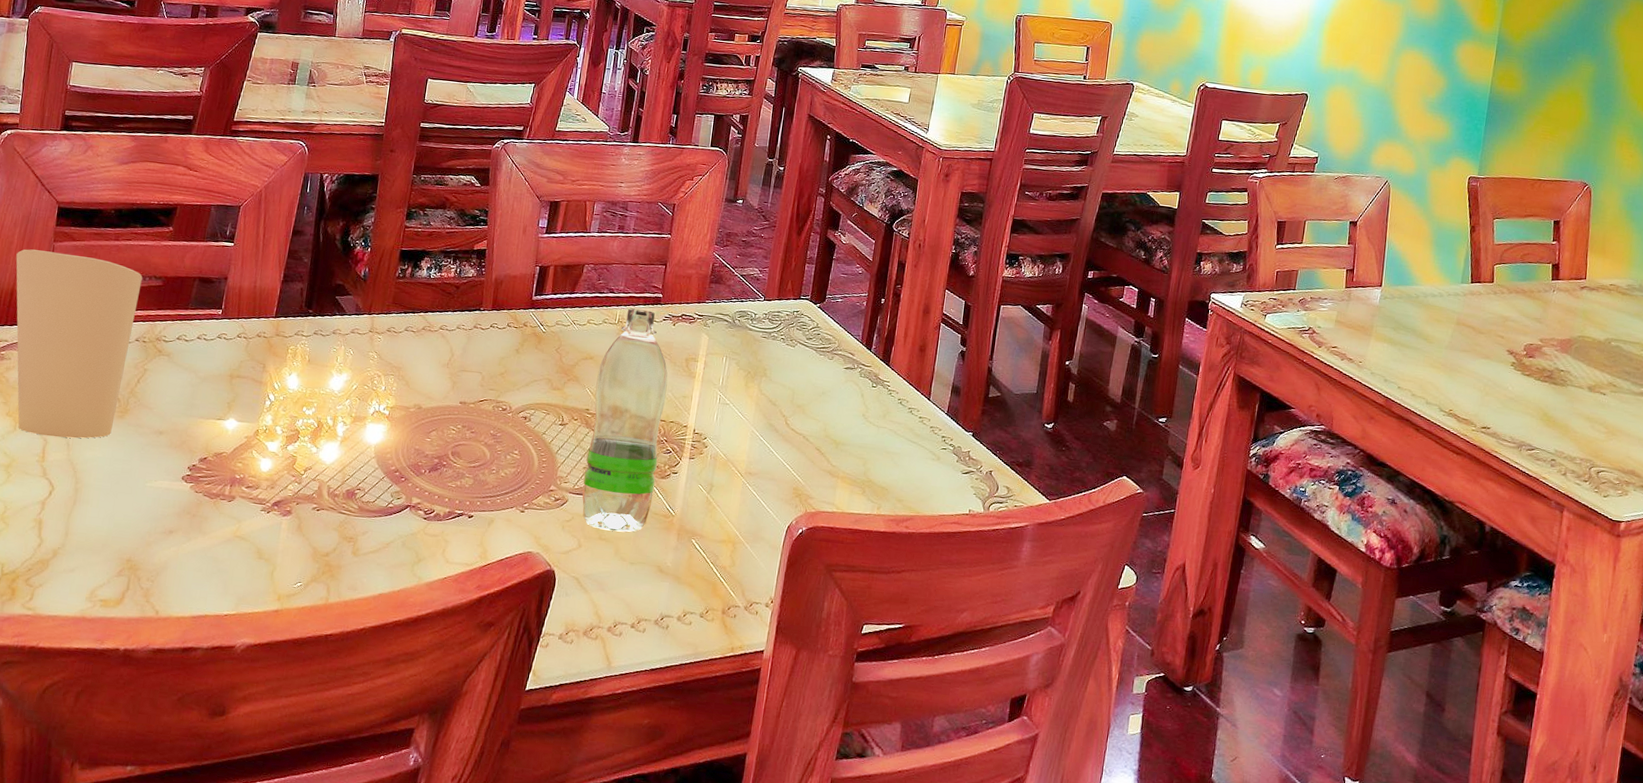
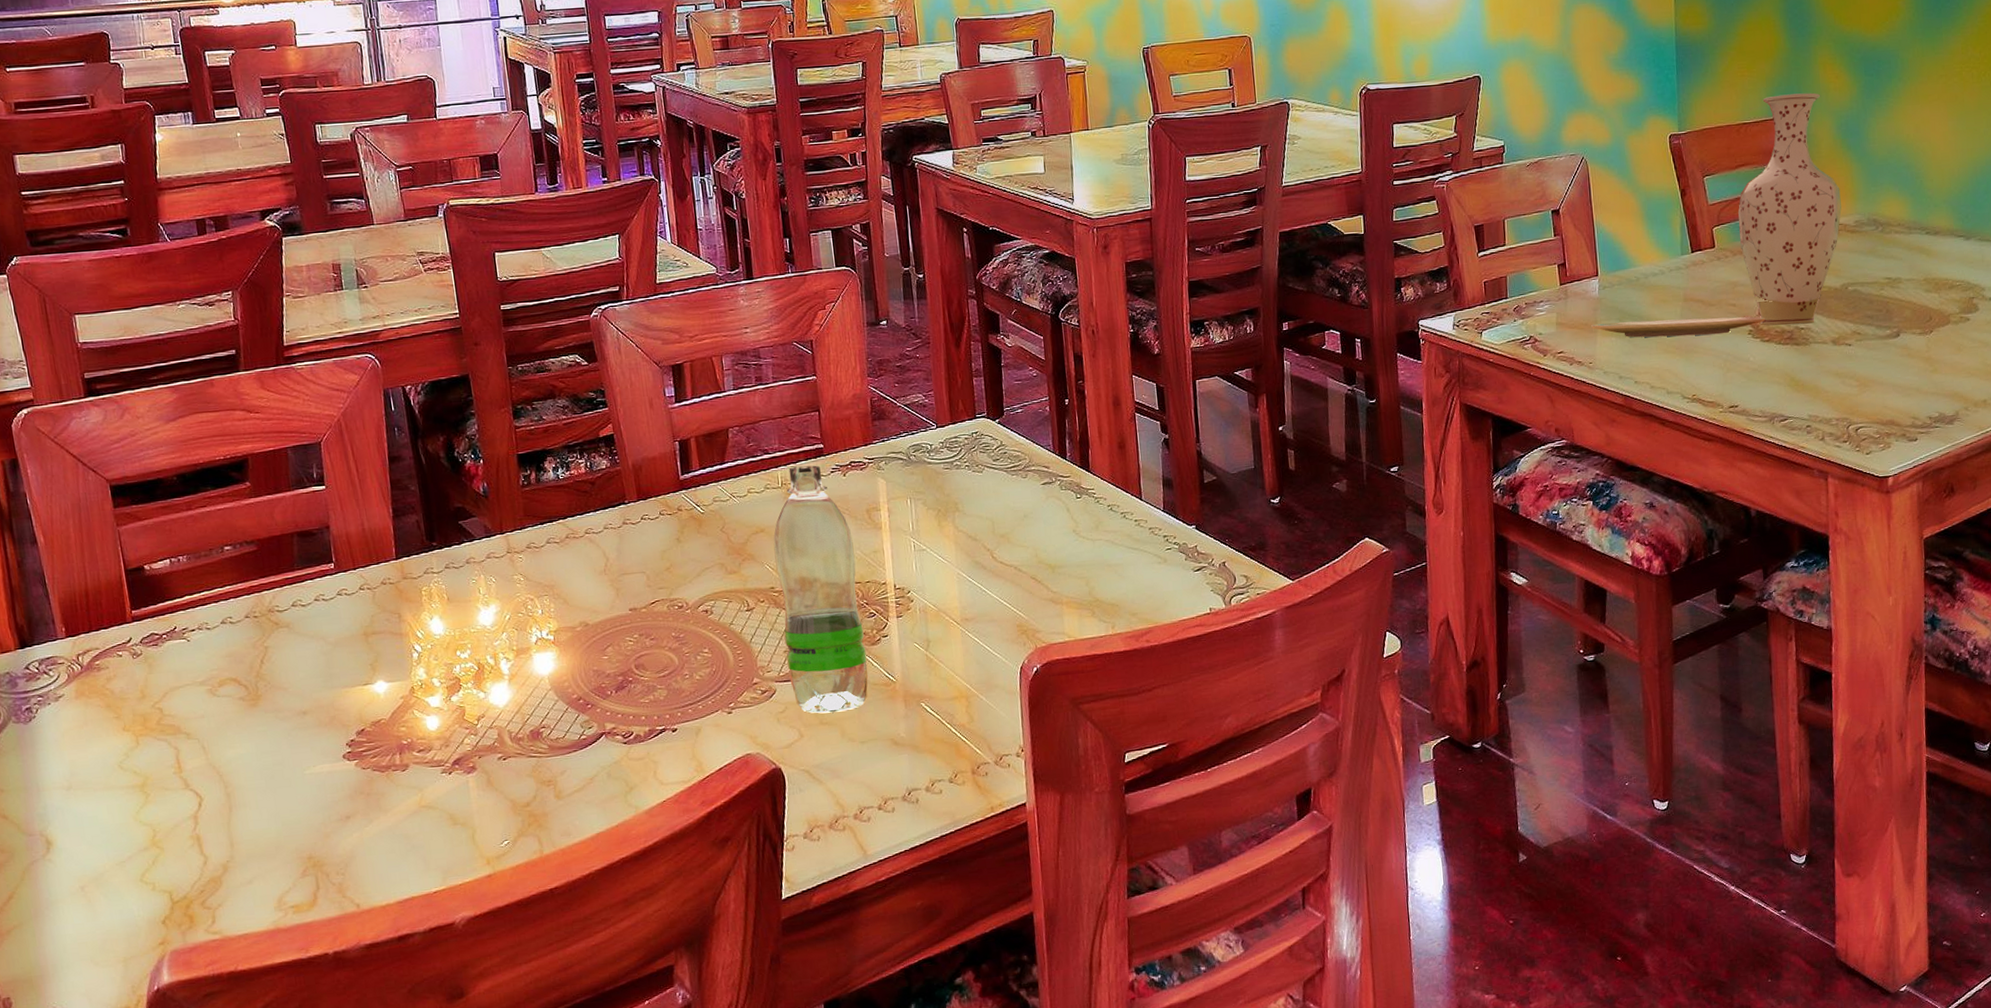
cup: present [16,249,143,439] -> none [78,535,249,745]
plate: none [1366,327,1530,361] -> present [1590,316,1766,338]
vase: none [1517,161,1618,368] -> present [1738,92,1842,326]

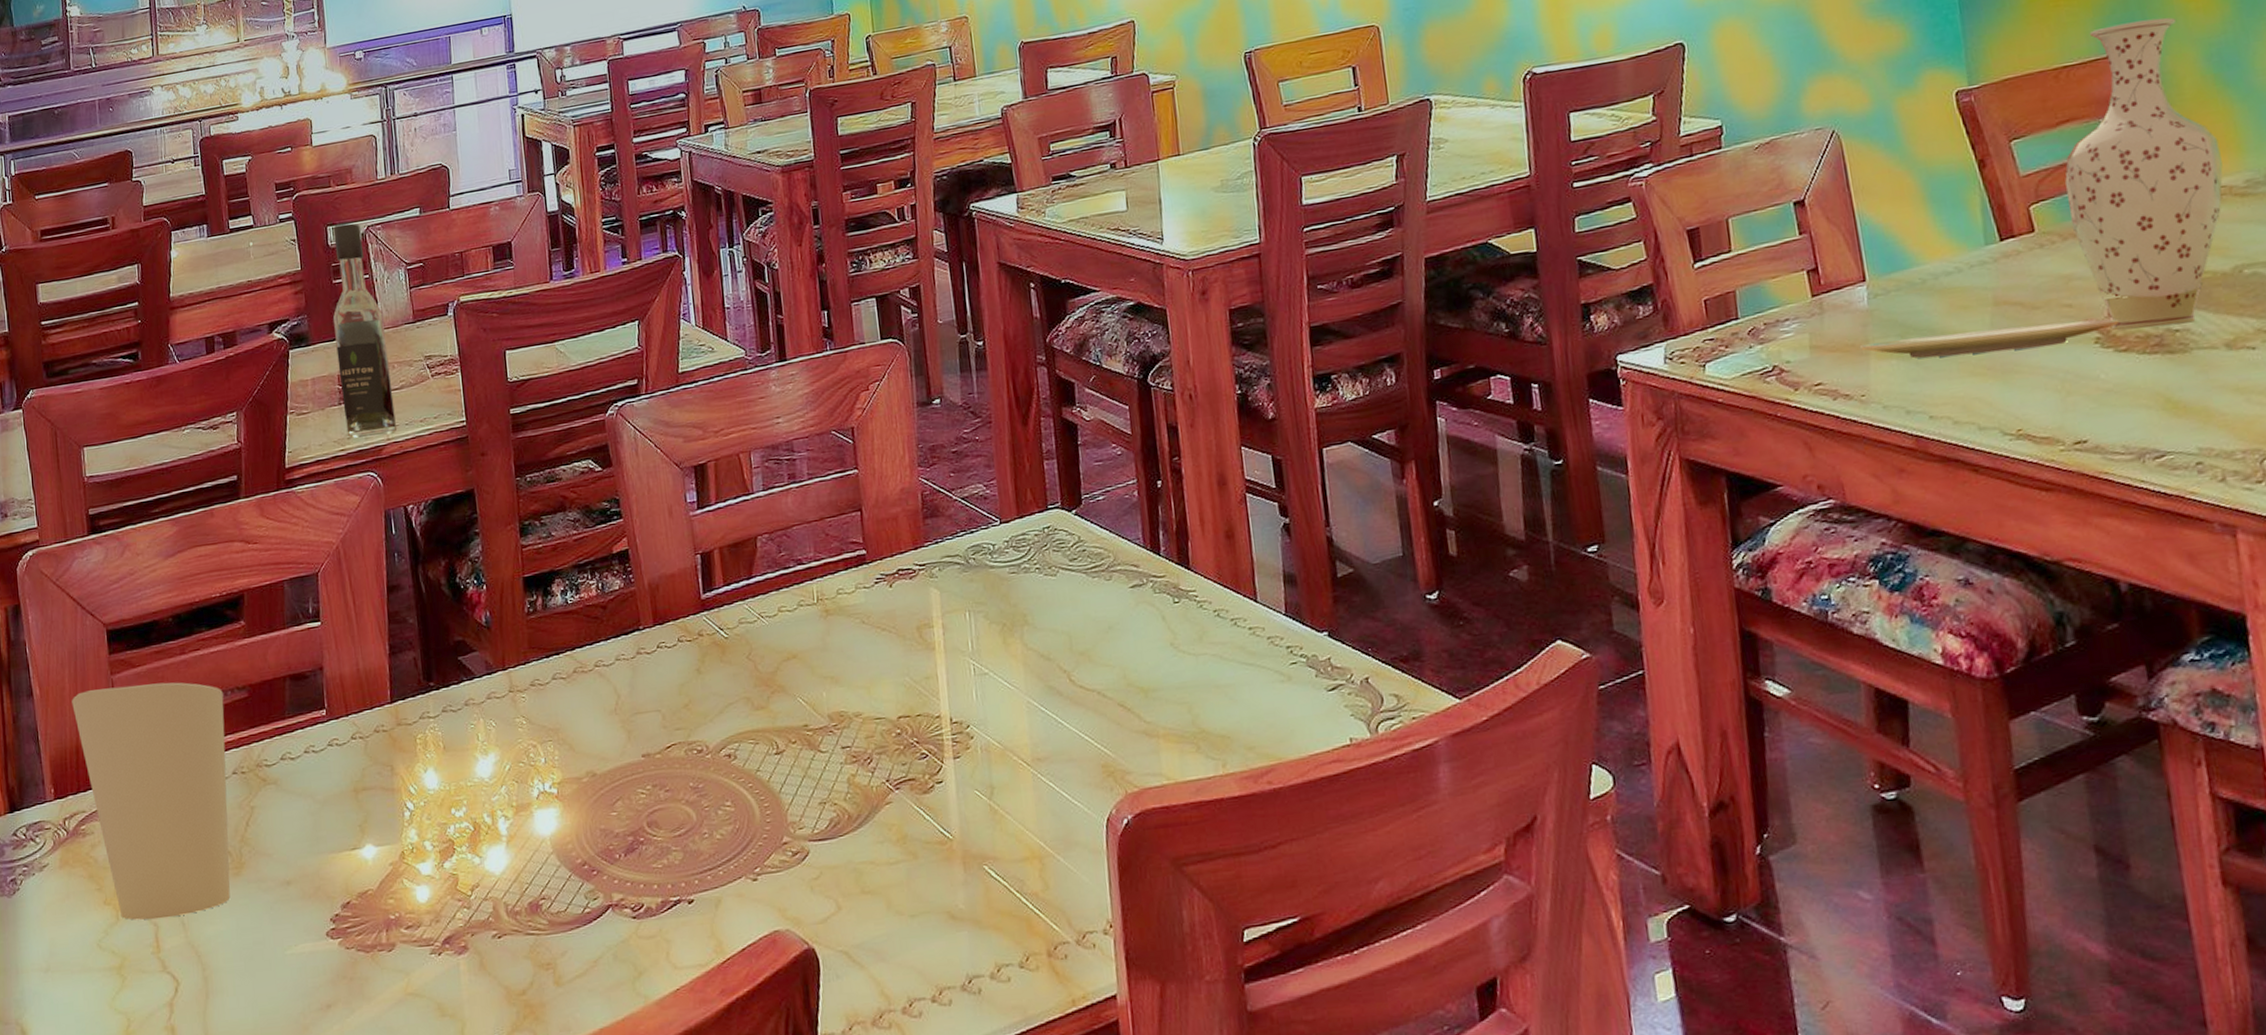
cup: none [78,535,249,745] -> present [72,682,231,920]
bottle: none [321,123,393,323] -> present [332,223,398,439]
bottle: present [773,465,869,714] -> none [807,575,920,880]

